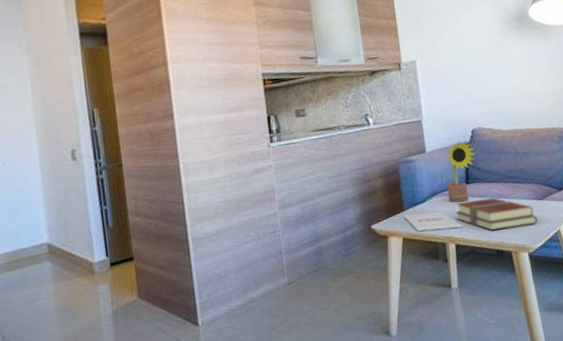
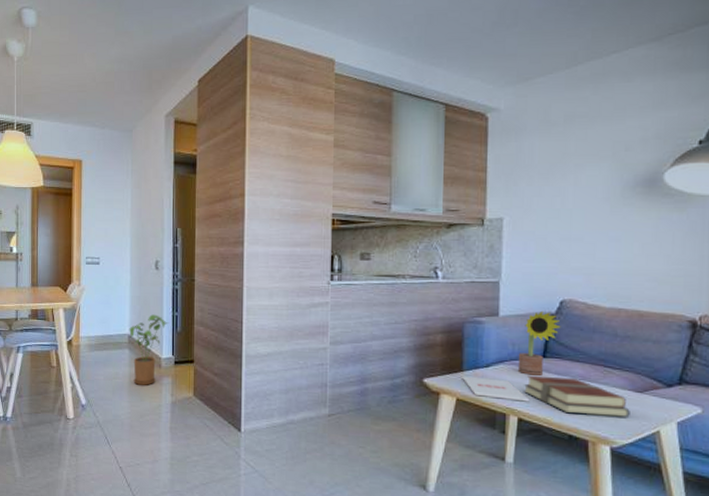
house plant: none [47,213,98,302] -> present [129,314,169,385]

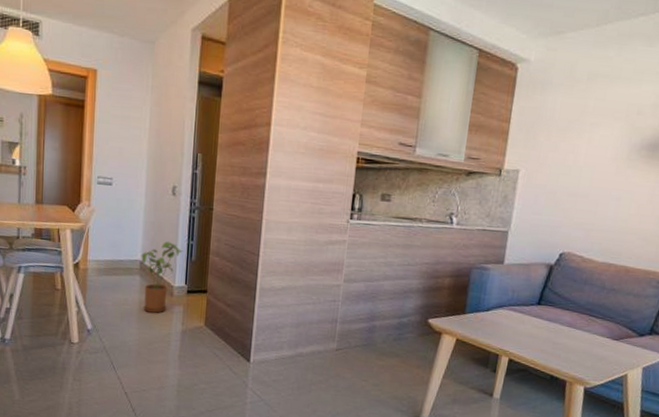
magazine: present [462,376,530,402] -> none [463,318,521,345]
decorative plant: present [517,311,561,376] -> none [514,262,557,321]
books: present [524,375,630,417] -> none [517,320,606,362]

